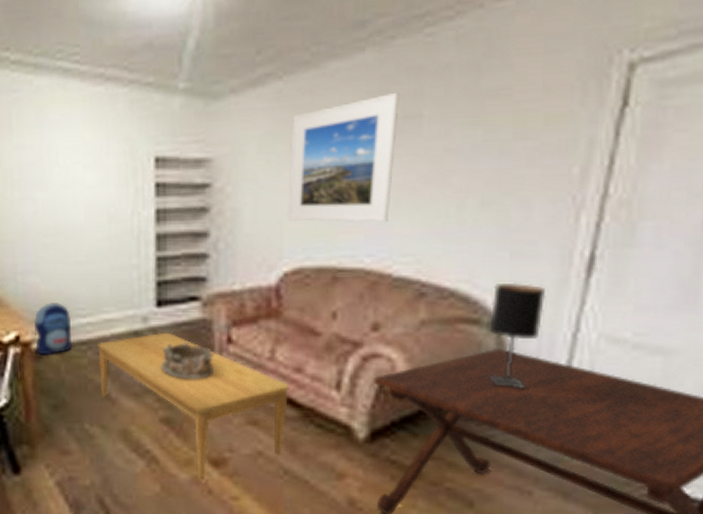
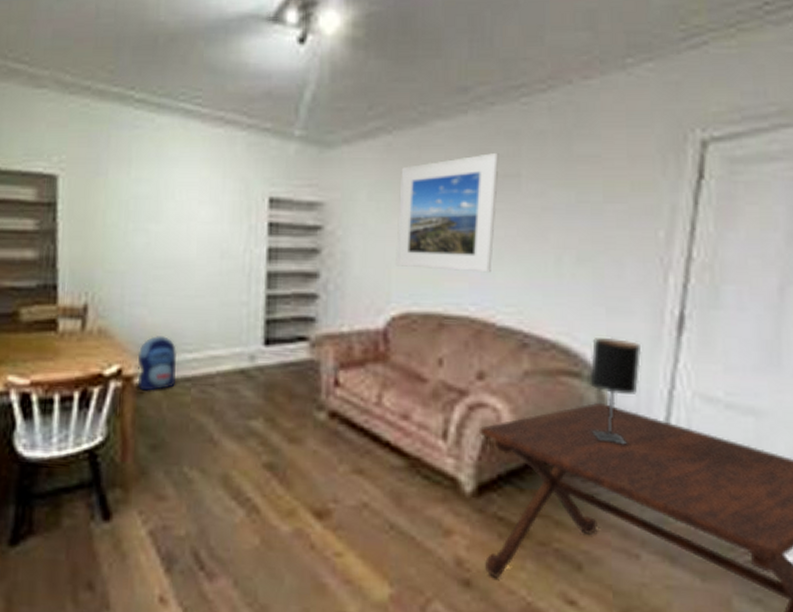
coffee table: present [98,332,289,482] -> none [202,372,396,535]
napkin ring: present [162,342,214,380] -> none [267,383,320,424]

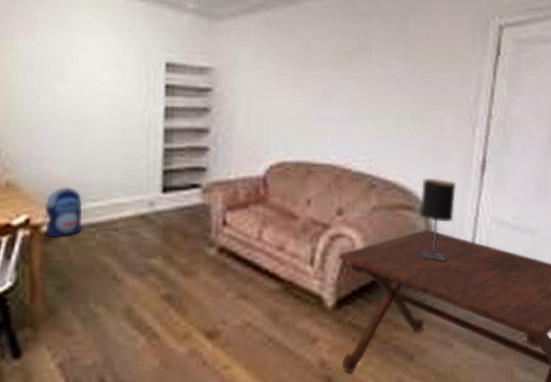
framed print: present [396,152,499,273] -> none [273,29,355,128]

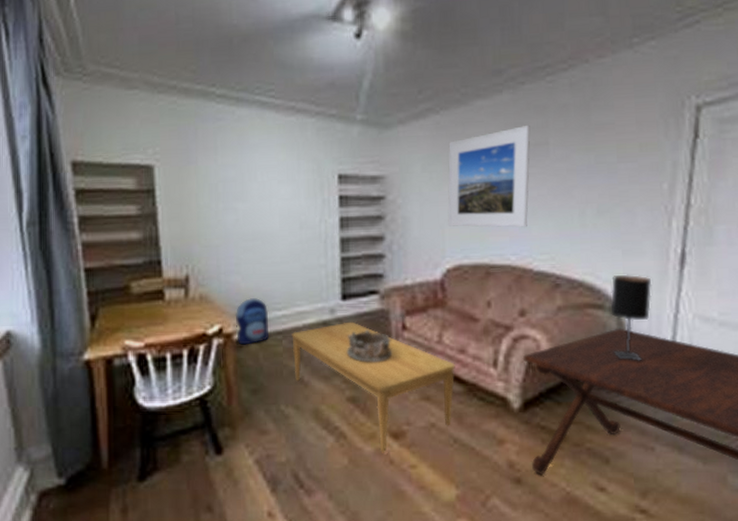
coffee table: none [106,215,273,354] -> present [291,321,455,453]
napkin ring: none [165,224,211,259] -> present [347,329,392,363]
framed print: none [273,29,355,128] -> present [447,124,530,228]

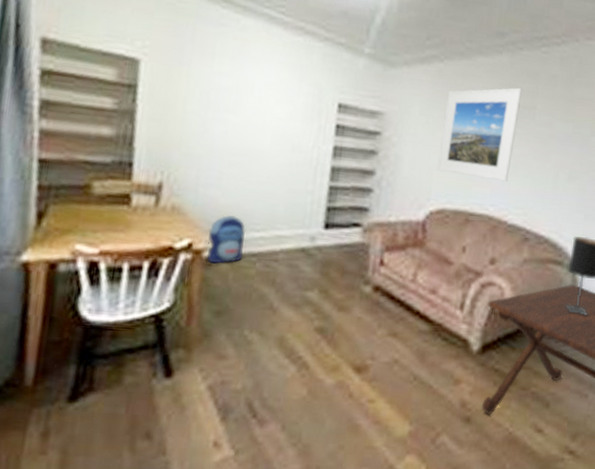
coffee table: present [291,321,455,453] -> none [264,251,425,386]
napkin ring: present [347,329,392,363] -> none [322,261,367,296]

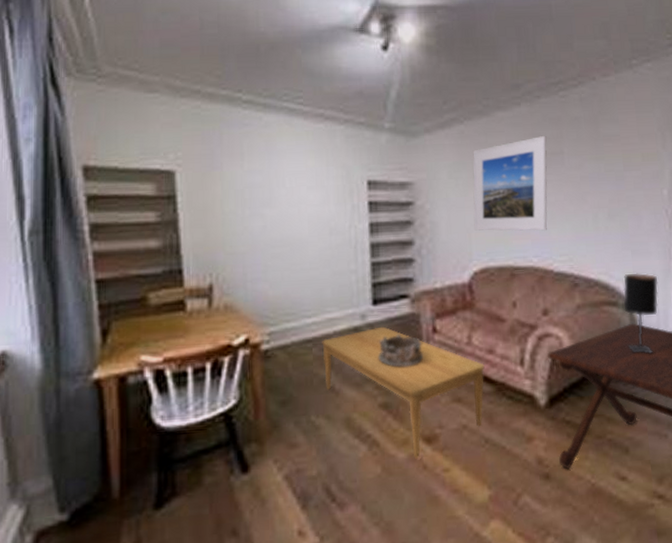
backpack: present [206,215,246,264] -> none [262,306,298,355]
coffee table: none [264,251,425,386] -> present [322,326,485,459]
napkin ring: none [322,261,367,296] -> present [379,334,423,368]

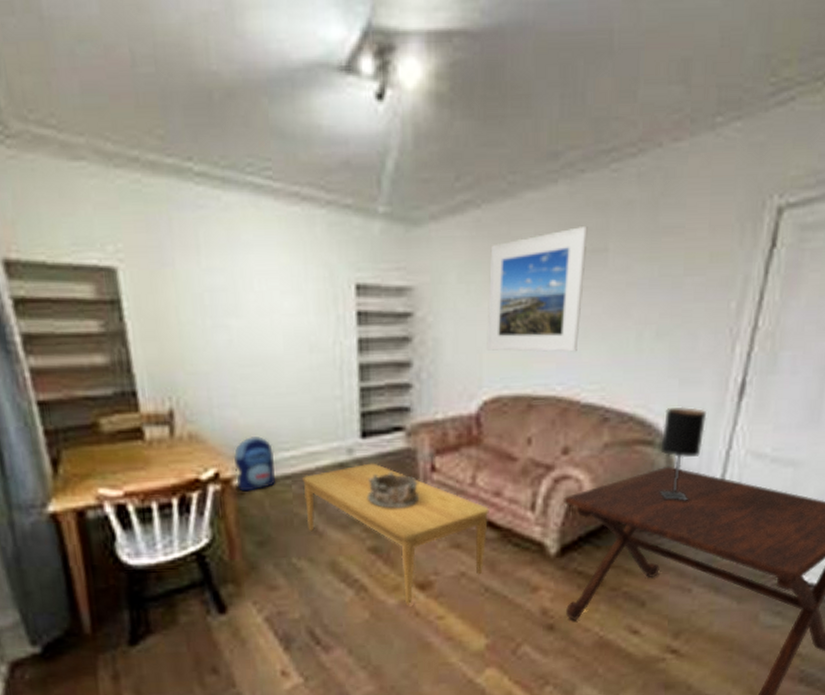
backpack: none [262,306,298,355] -> present [233,436,275,492]

